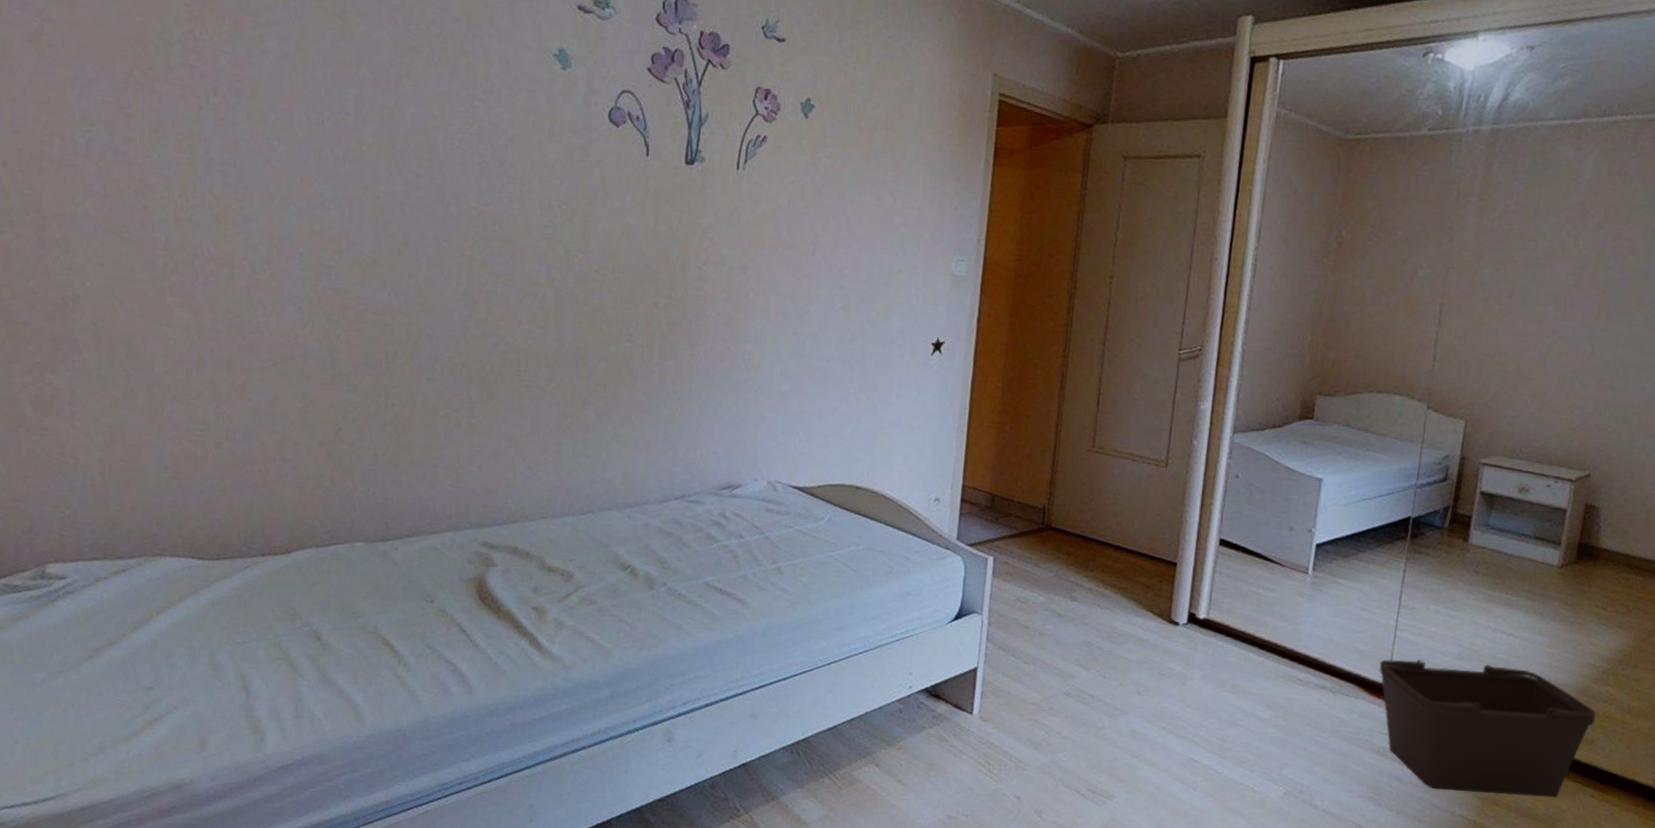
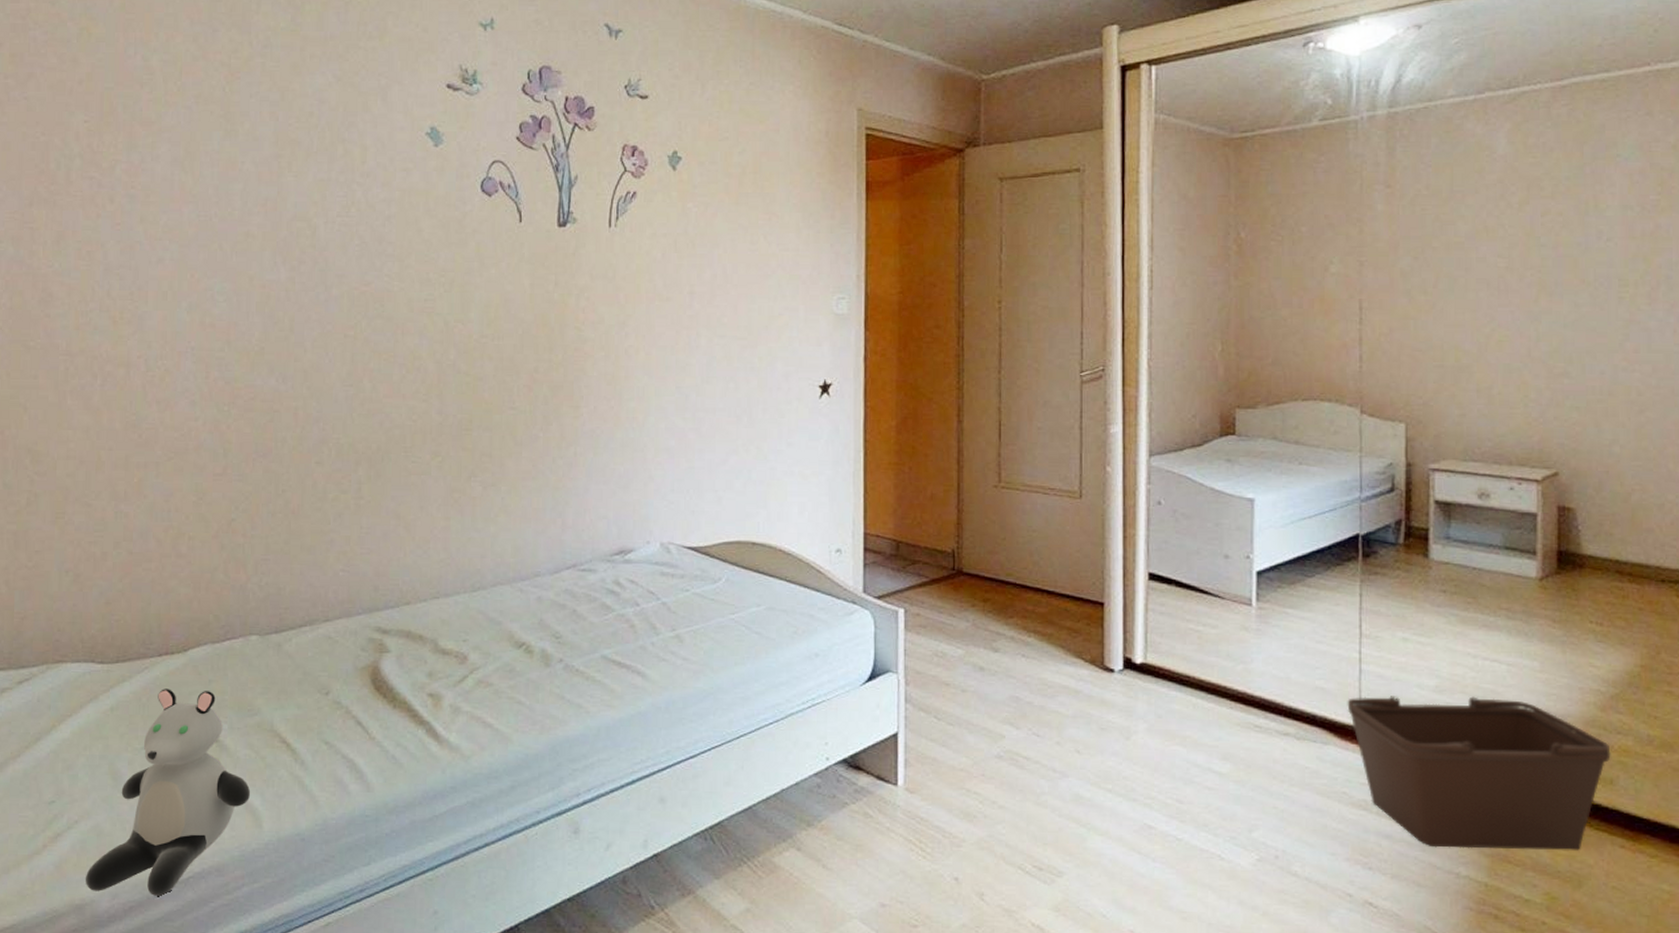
stuffed animal: none [185,587,353,780] -> present [86,689,251,896]

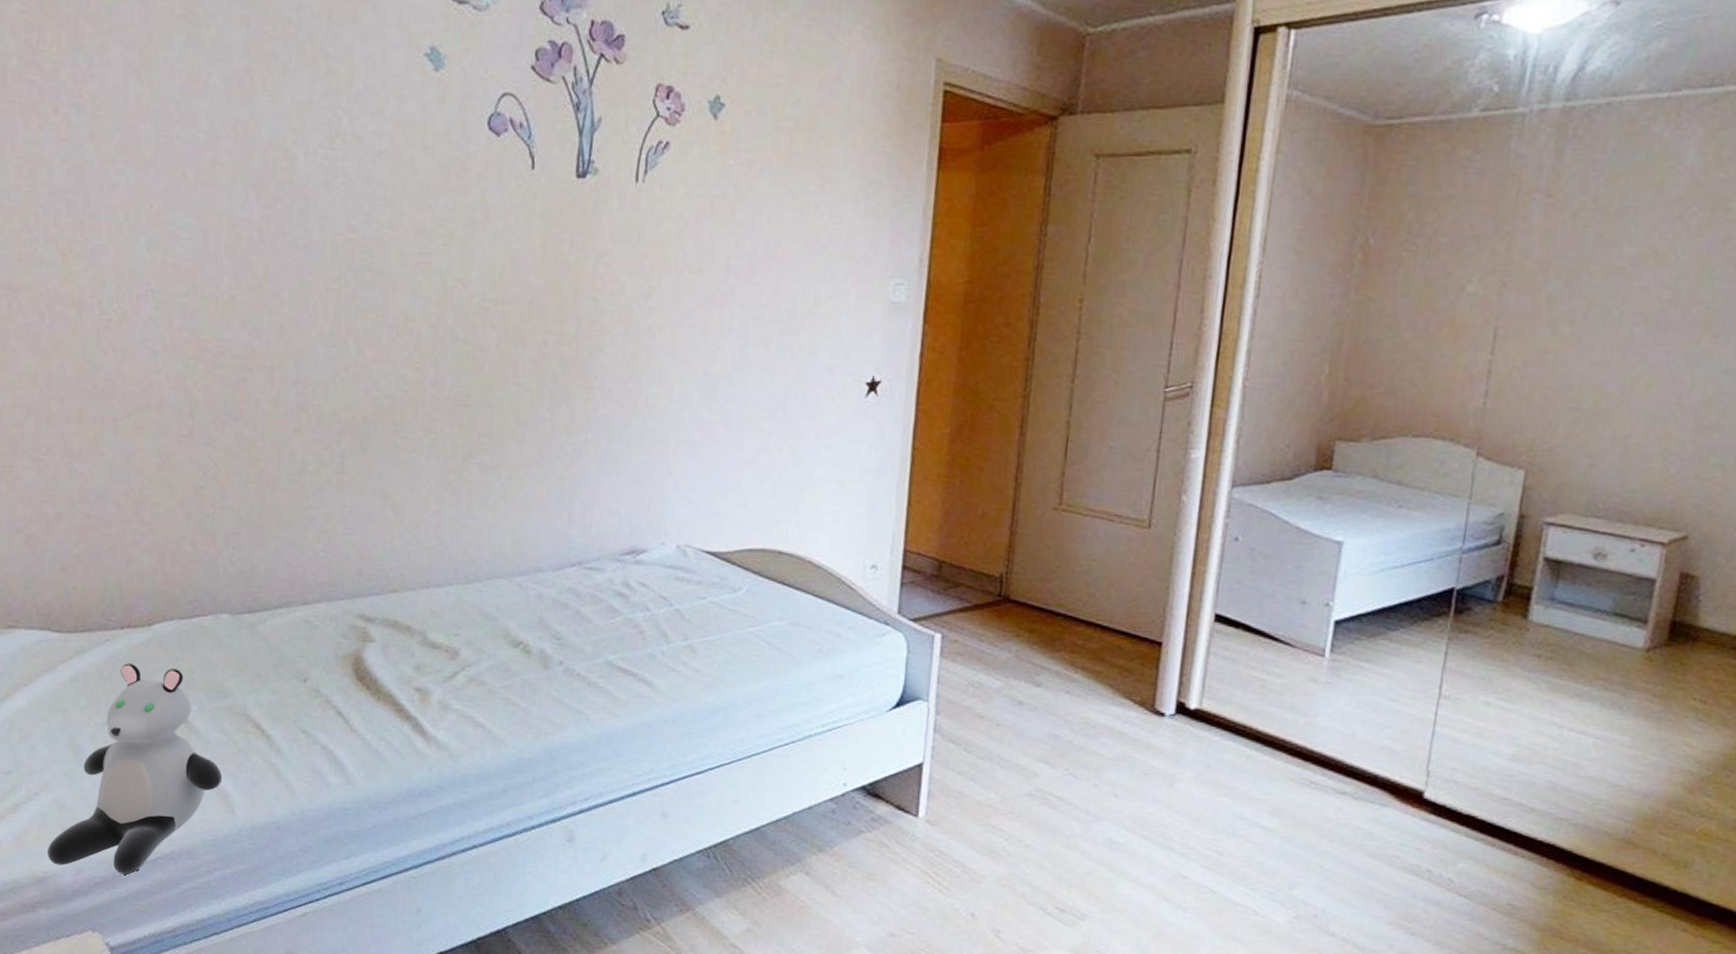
bicycle basket: present [1347,696,1611,850] -> none [1412,760,1690,930]

